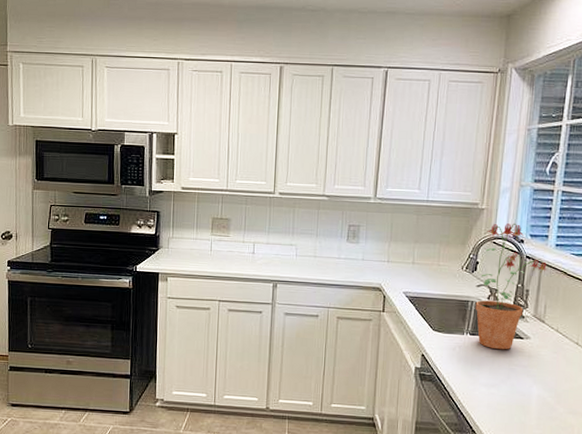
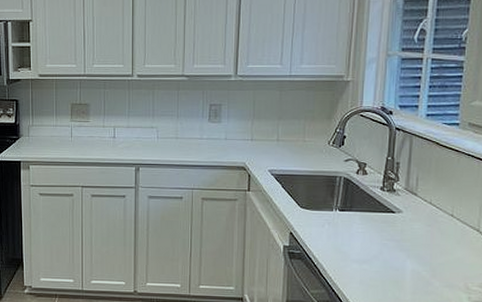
potted plant: present [475,223,547,350] -> none [344,94,418,225]

